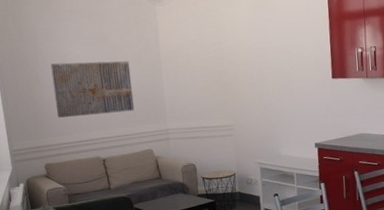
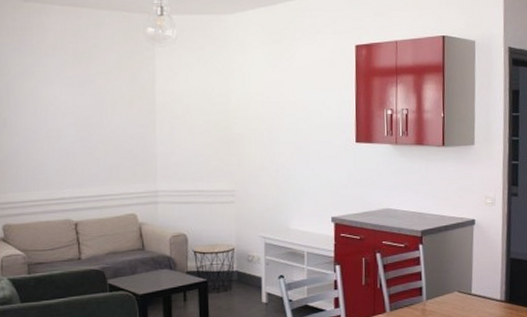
wall art: present [50,61,135,118] -> none [23,105,119,170]

